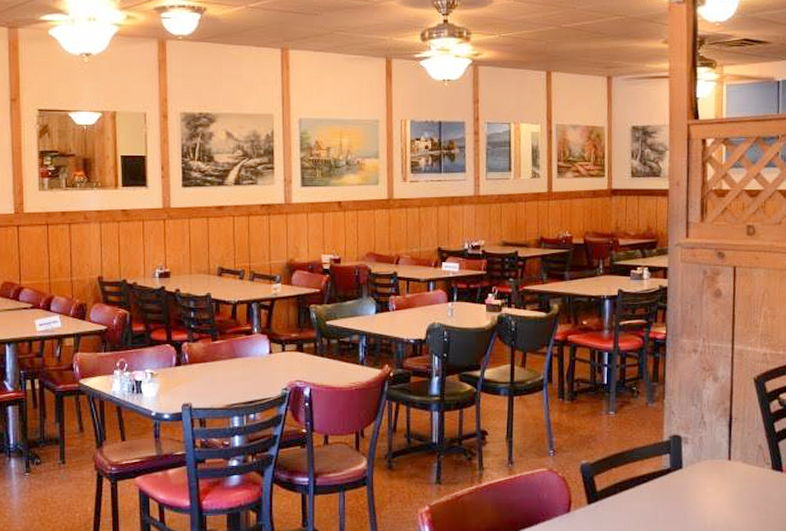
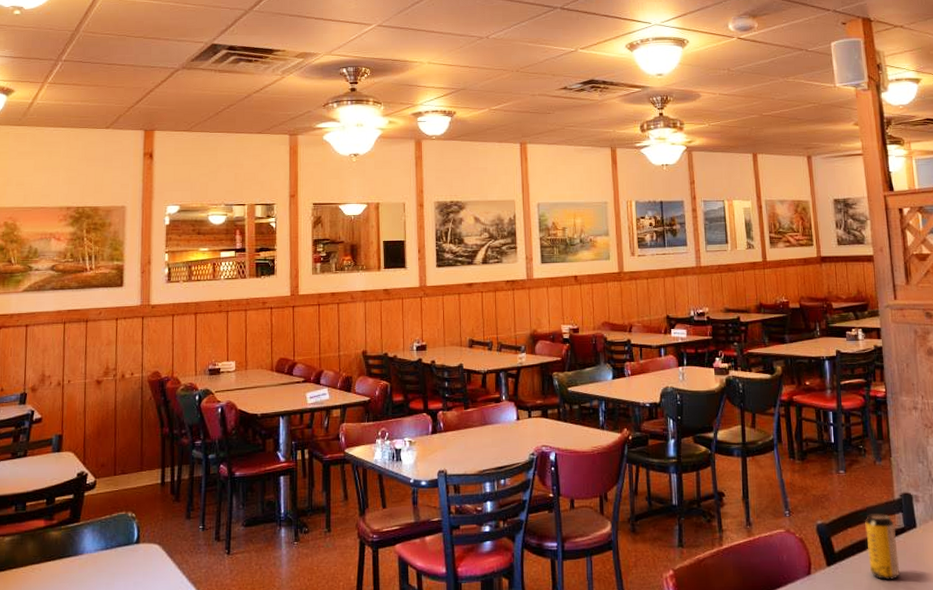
beverage can: none [630,453,662,519] -> present [865,512,900,581]

